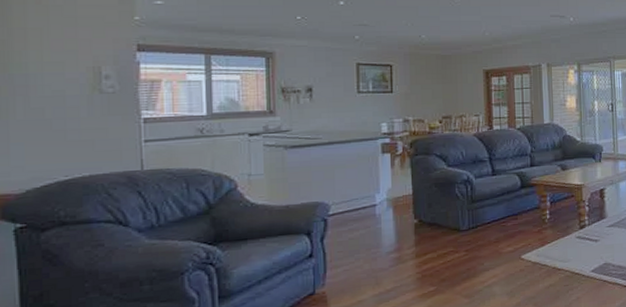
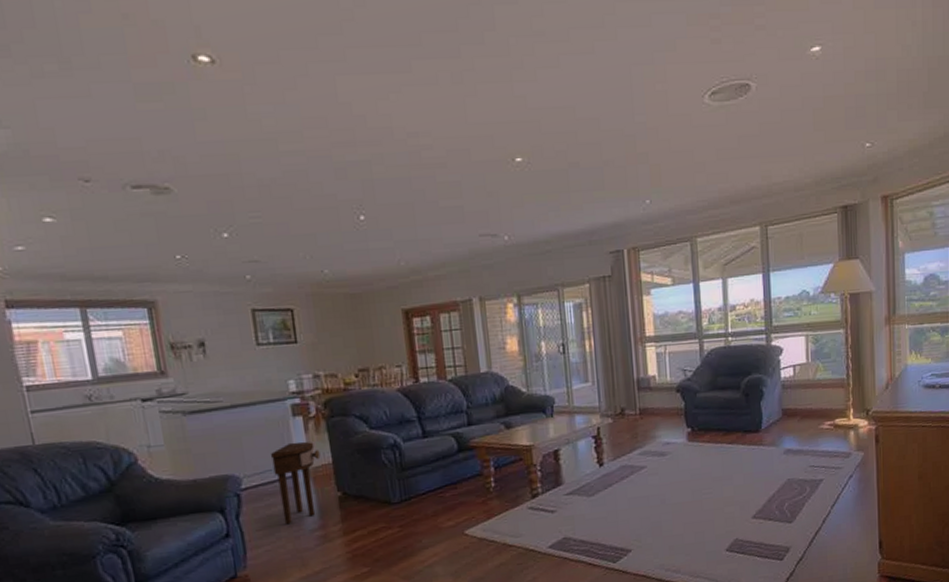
side table: none [358,175,402,247] -> present [270,441,321,525]

